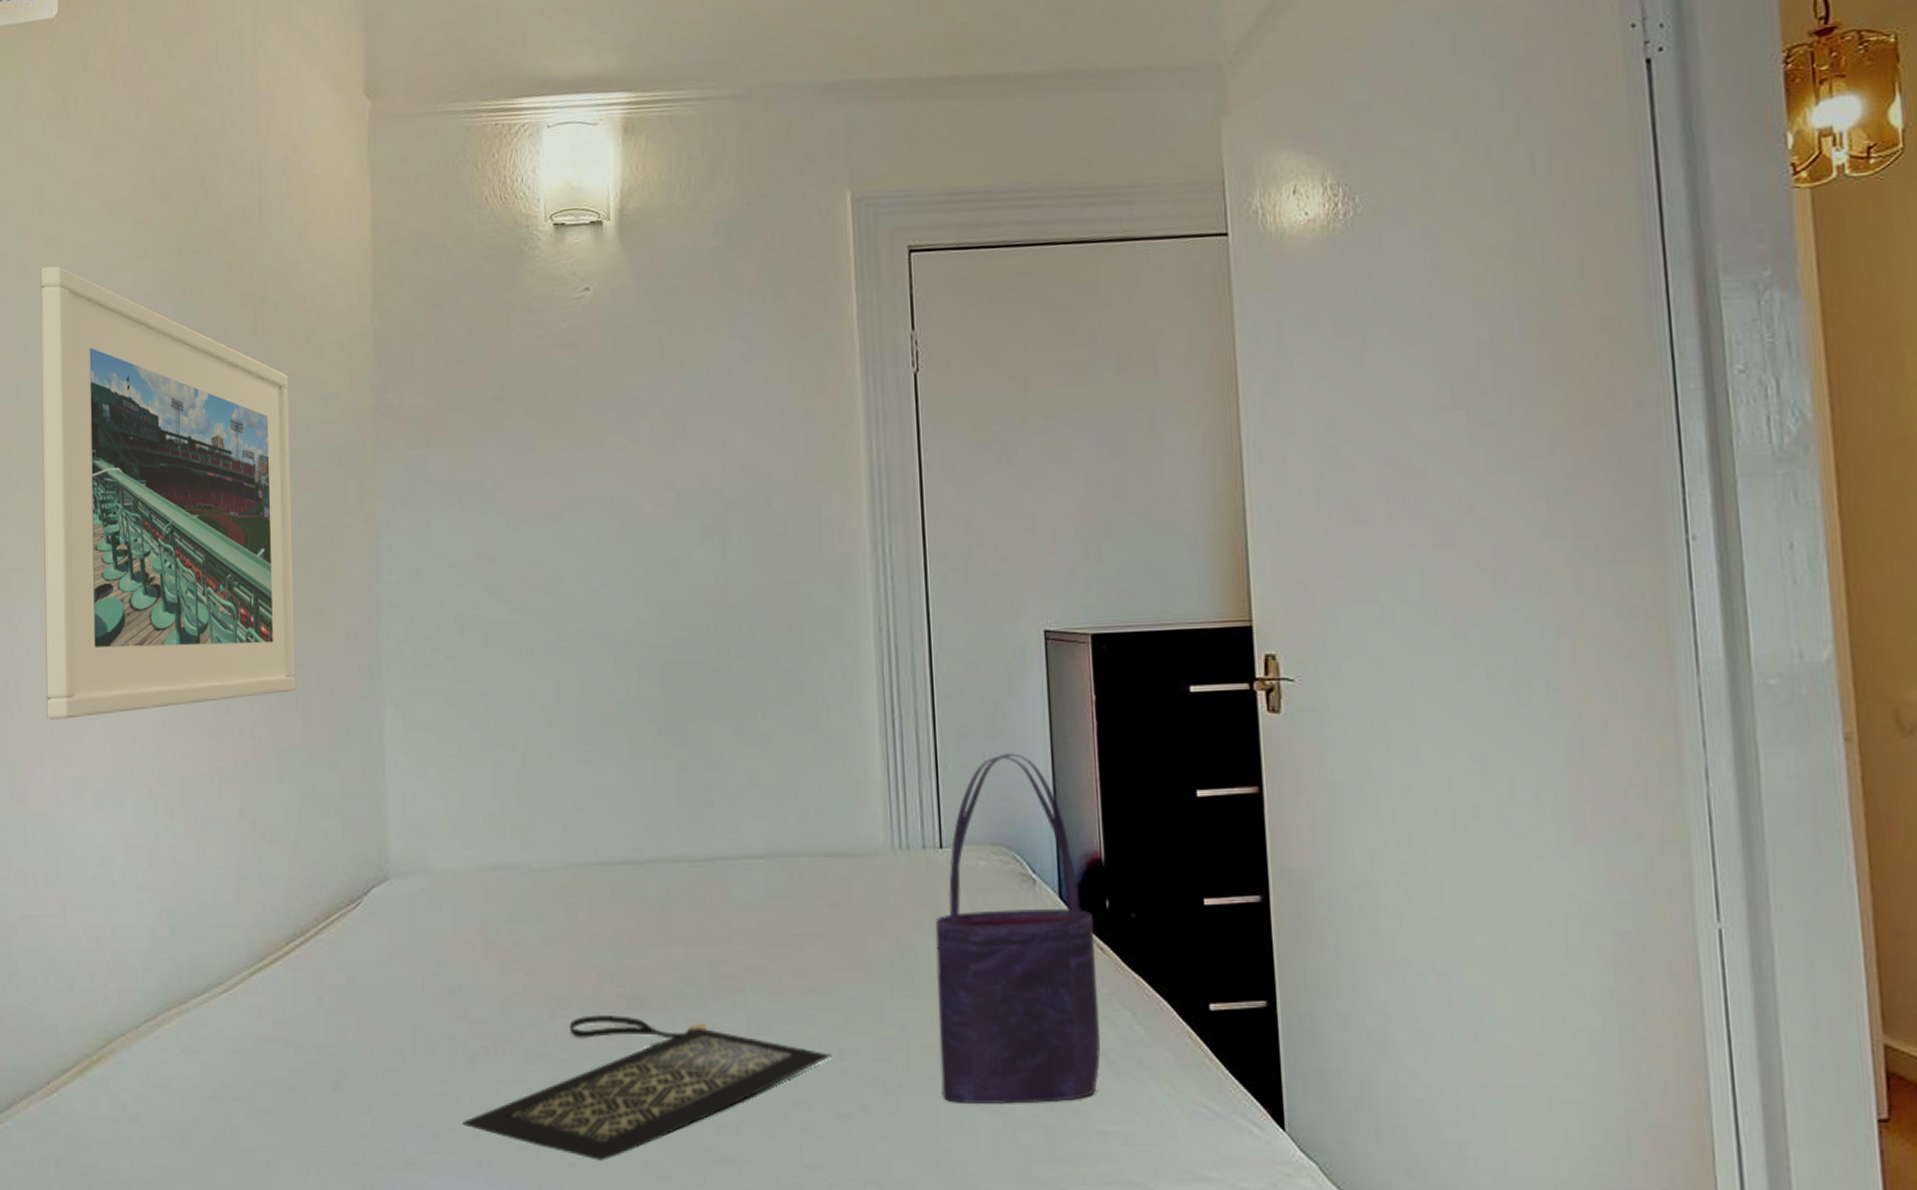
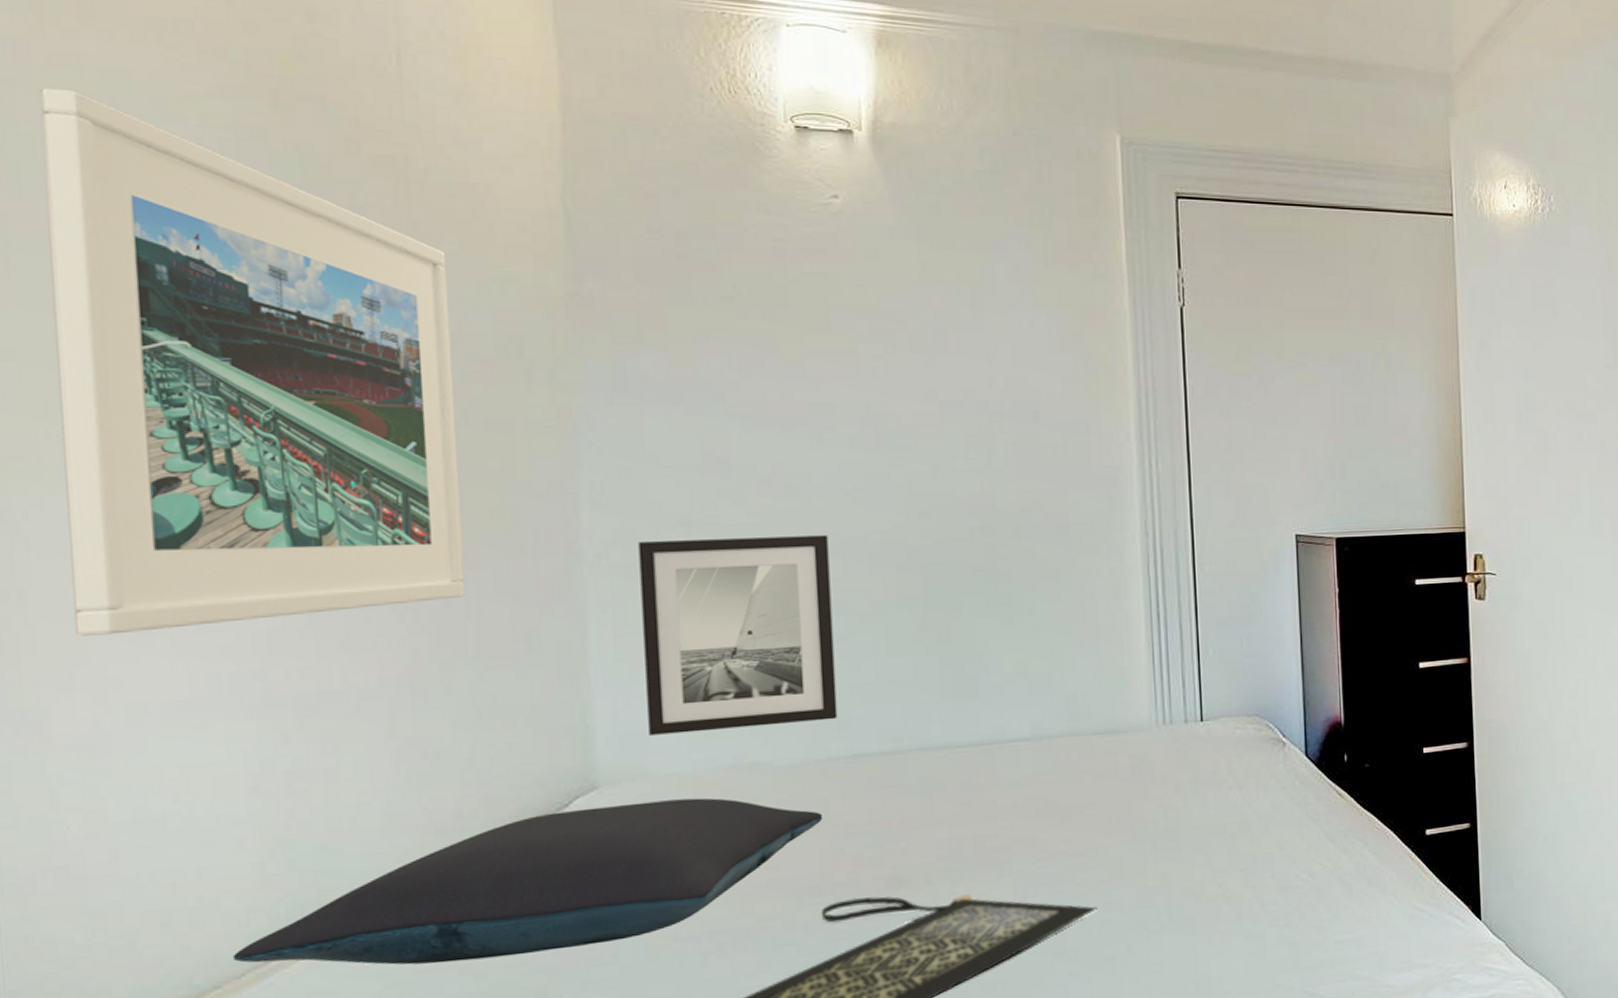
pillow: none [133,896,572,1036] -> present [232,797,823,965]
wall art: none [424,632,585,830] -> present [638,535,838,735]
tote bag: present [935,753,1101,1104] -> none [1195,638,1338,935]

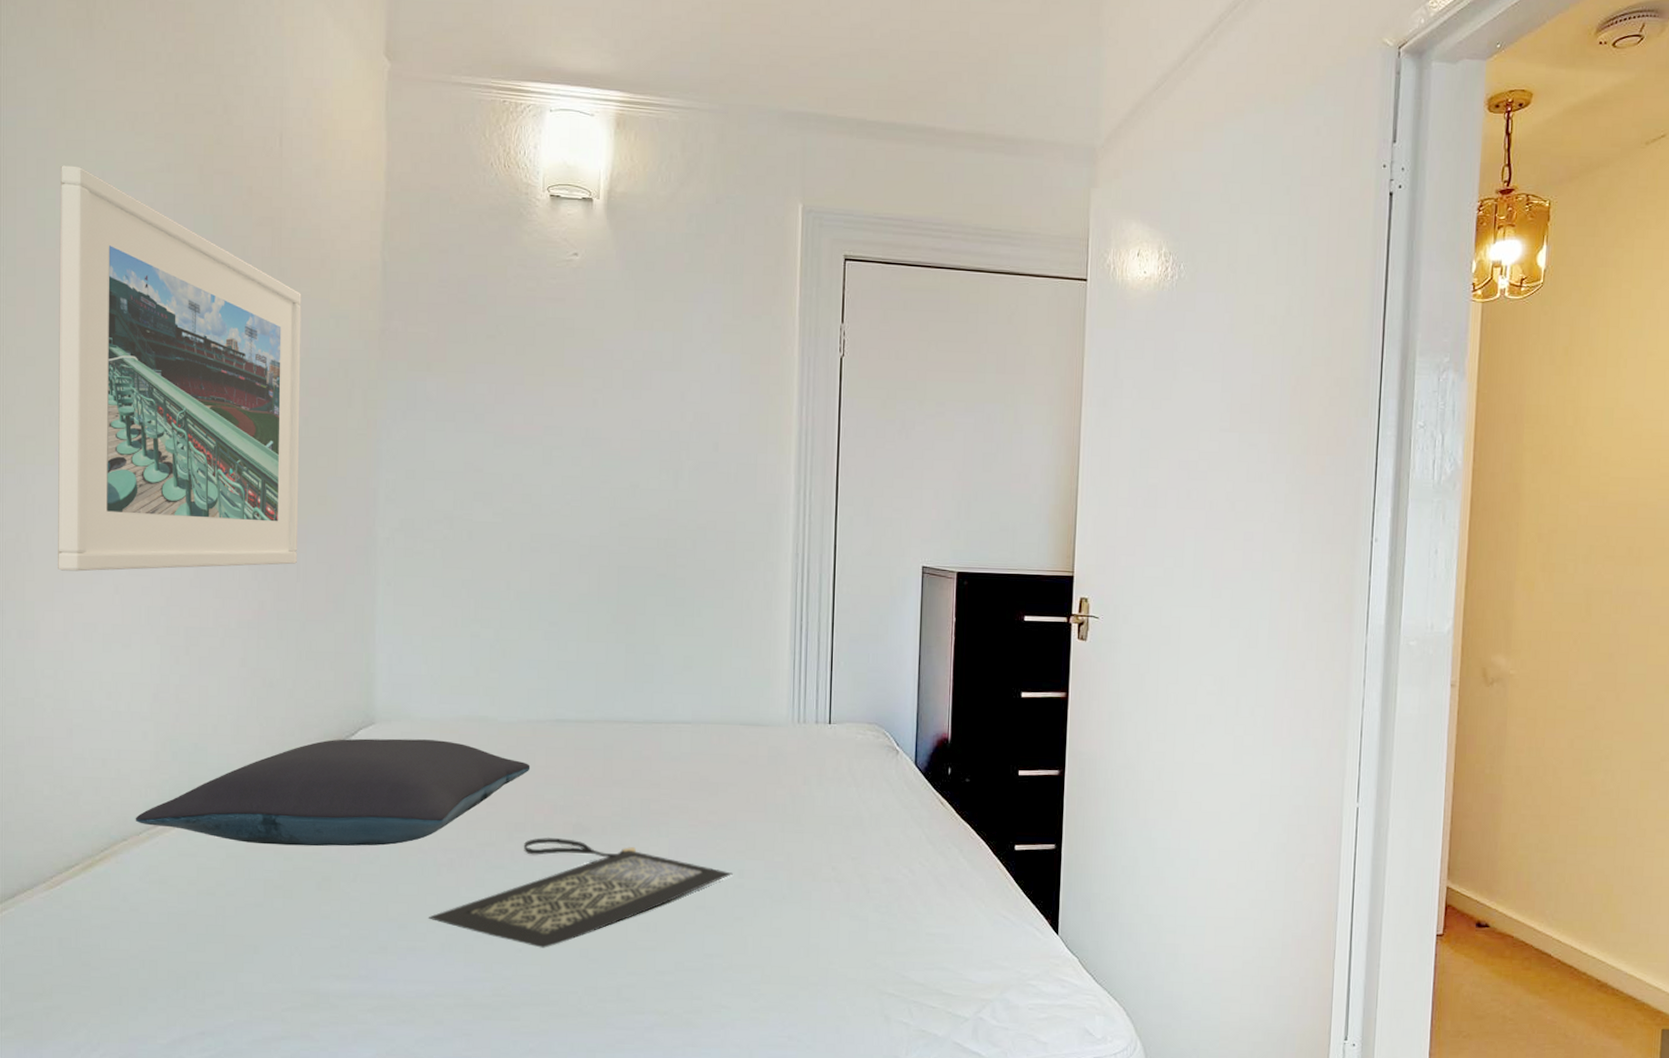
wall art: present [638,535,838,735] -> none [413,531,550,689]

